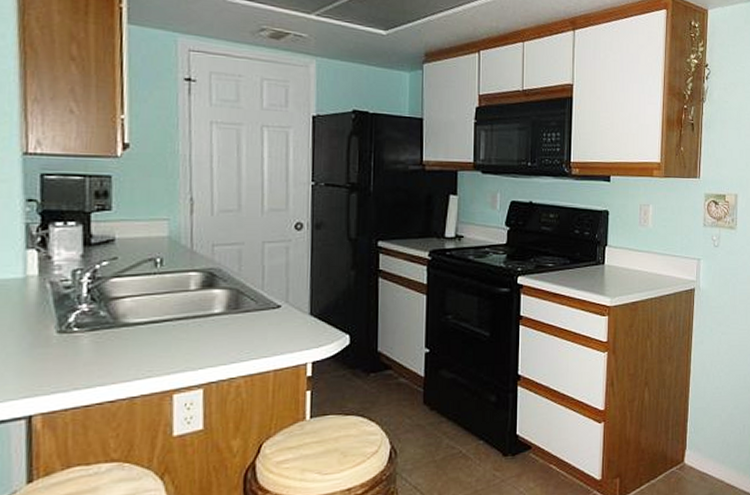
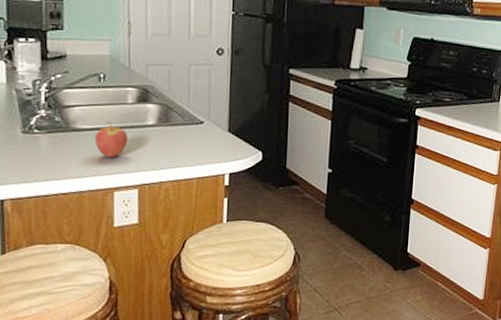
fruit: none [149,312,190,355] -> present [94,121,128,158]

